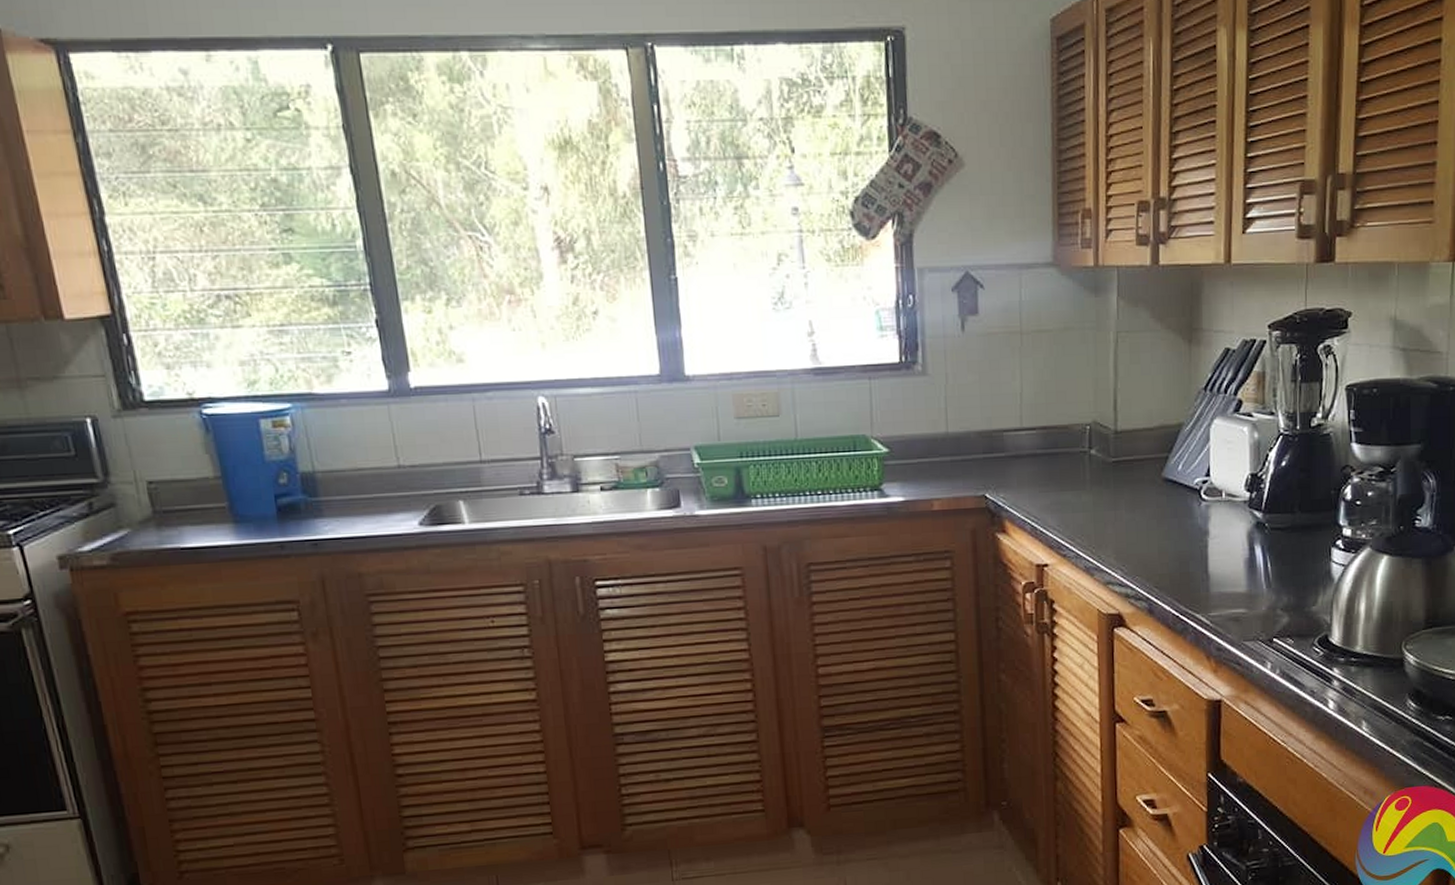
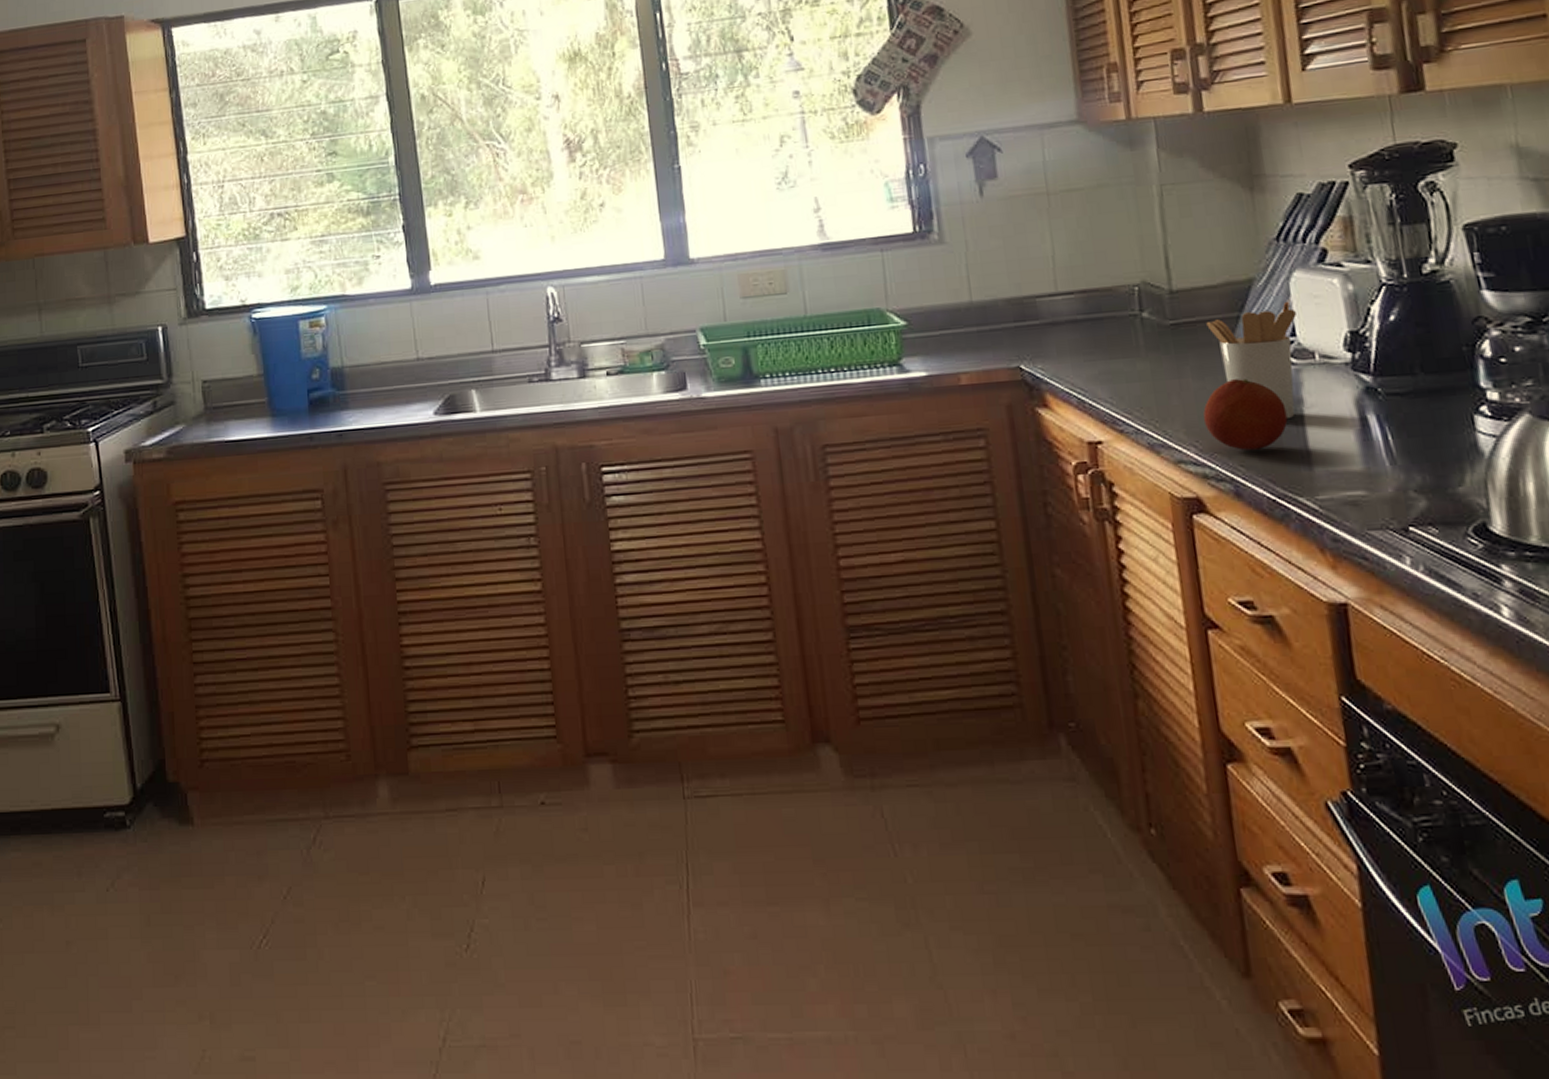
fruit: none [1130,512,1195,574] -> present [1203,378,1288,450]
utensil holder: none [1141,442,1212,547] -> present [1206,298,1297,418]

